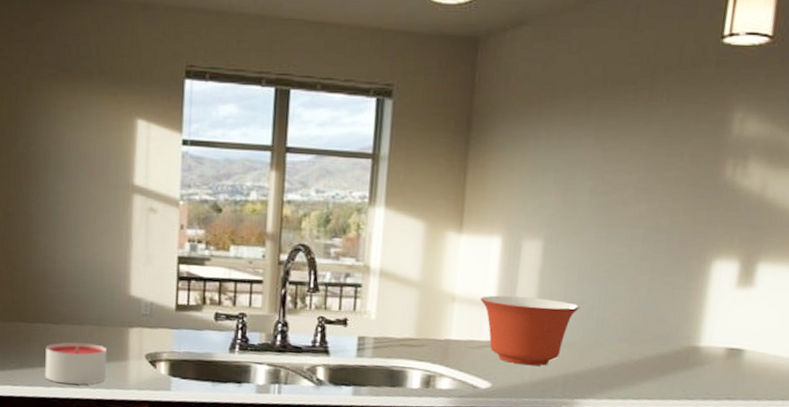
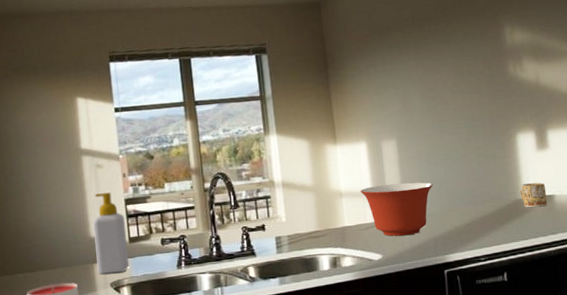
soap bottle: none [133,244,175,344] -> present [93,192,129,274]
mug: none [696,328,736,362] -> present [520,182,548,208]

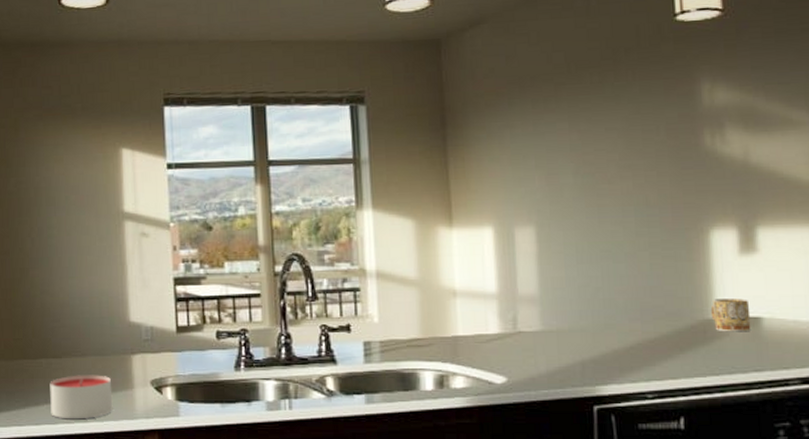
soap bottle: present [93,192,129,274] -> none [134,268,175,368]
mixing bowl: present [360,182,433,236] -> none [482,285,584,355]

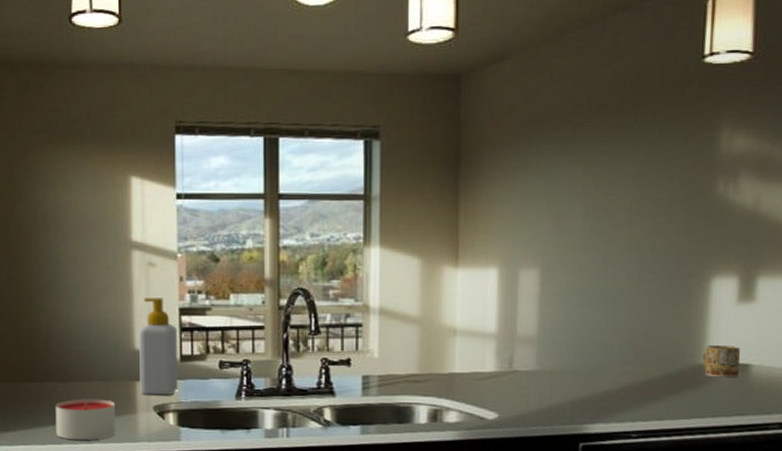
soap bottle: none [134,268,175,368] -> present [139,298,178,395]

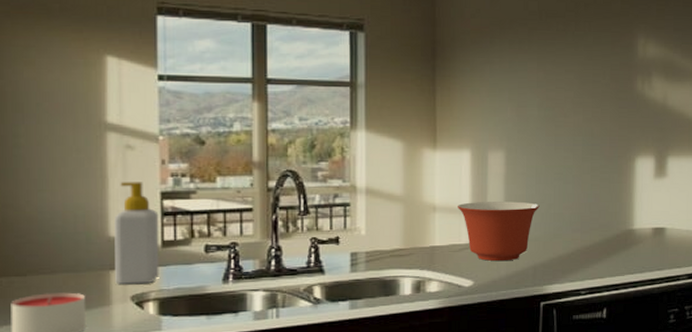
mixing bowl: none [482,326,581,394] -> present [458,201,540,262]
mug: present [702,345,741,378] -> none [631,213,658,240]

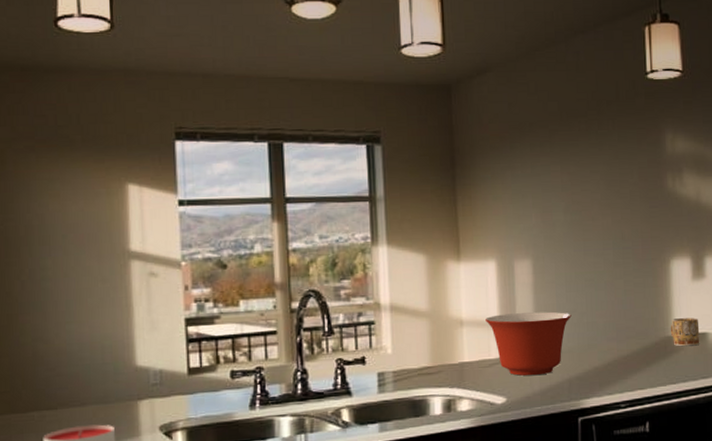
soap bottle: present [115,182,159,284] -> none [141,309,187,414]
mug: none [631,213,658,240] -> present [670,317,700,347]

